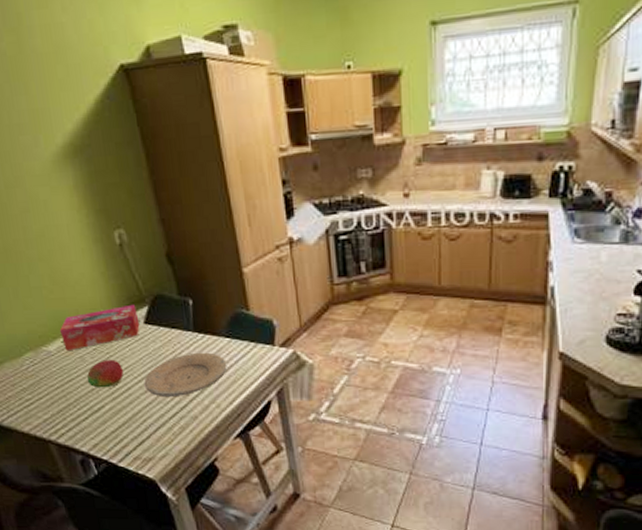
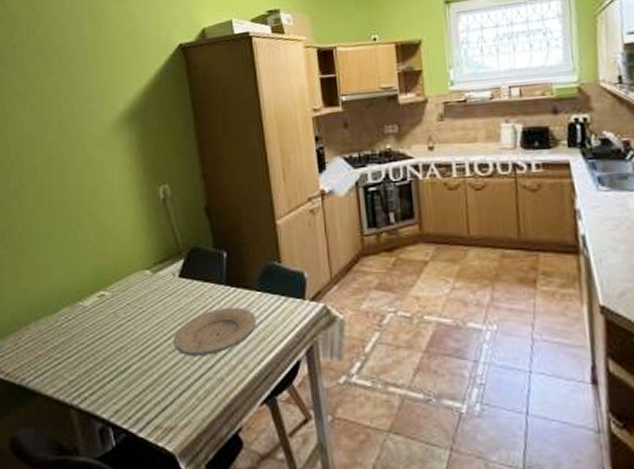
tissue box: present [59,304,140,351] -> none [97,257,174,307]
fruit: present [86,359,124,388] -> none [117,315,153,346]

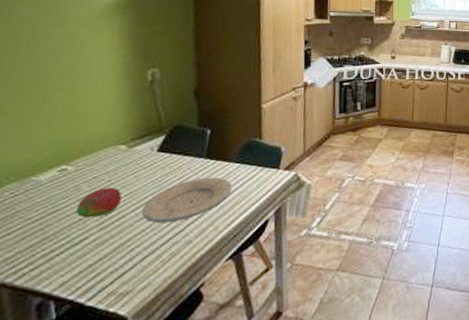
fruit: none [117,315,153,346] -> present [75,187,122,218]

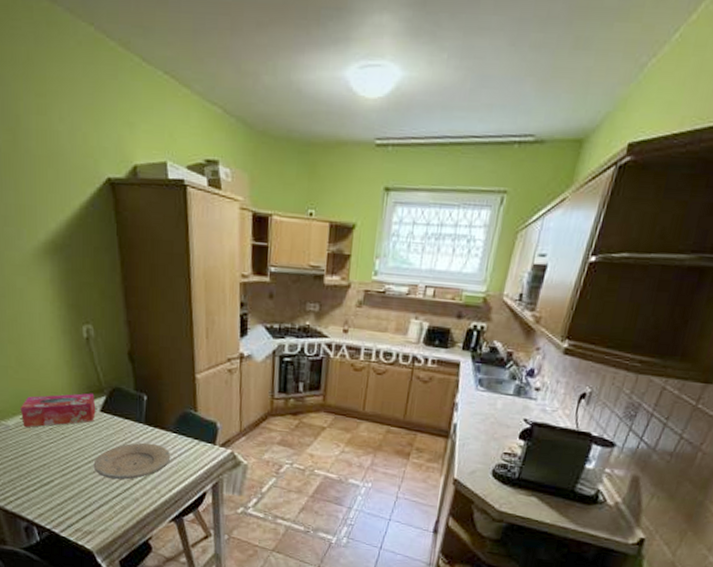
tissue box: none [58,134,153,181] -> present [20,393,96,428]
fruit: present [75,187,122,218] -> none [40,439,75,465]

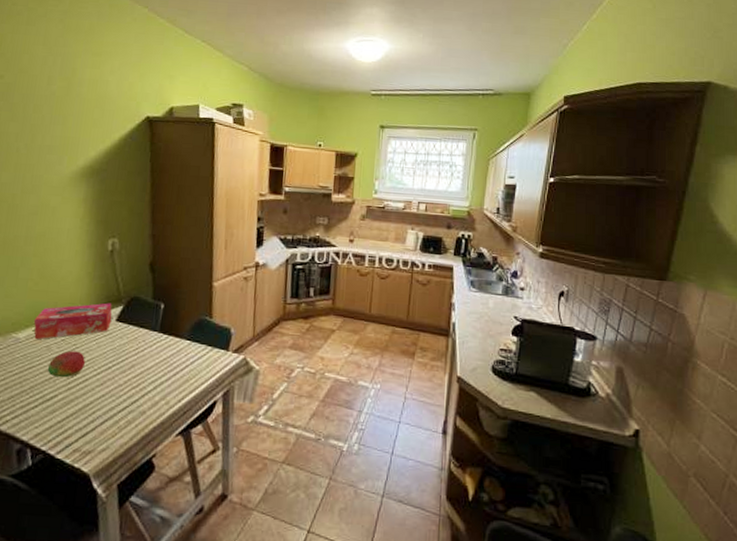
fruit: none [40,439,75,465] -> present [47,350,85,378]
plate: present [93,442,171,480] -> none [102,351,183,392]

